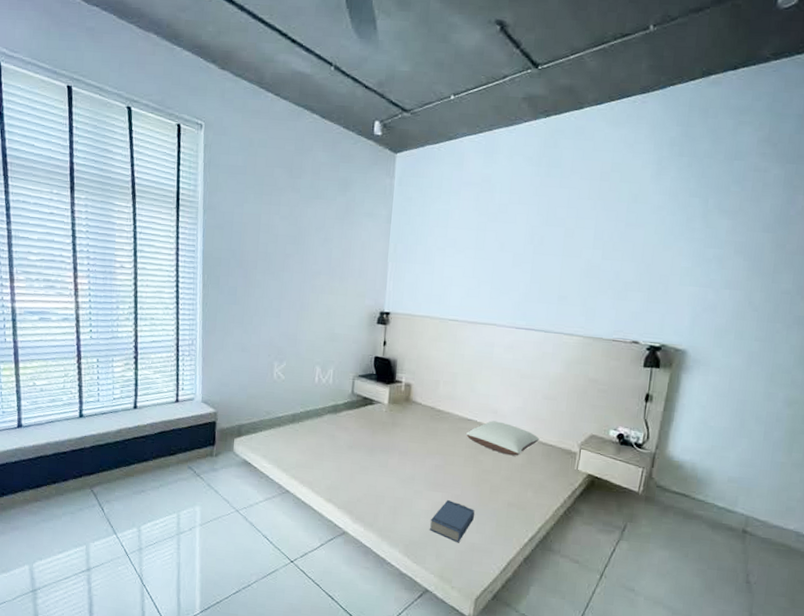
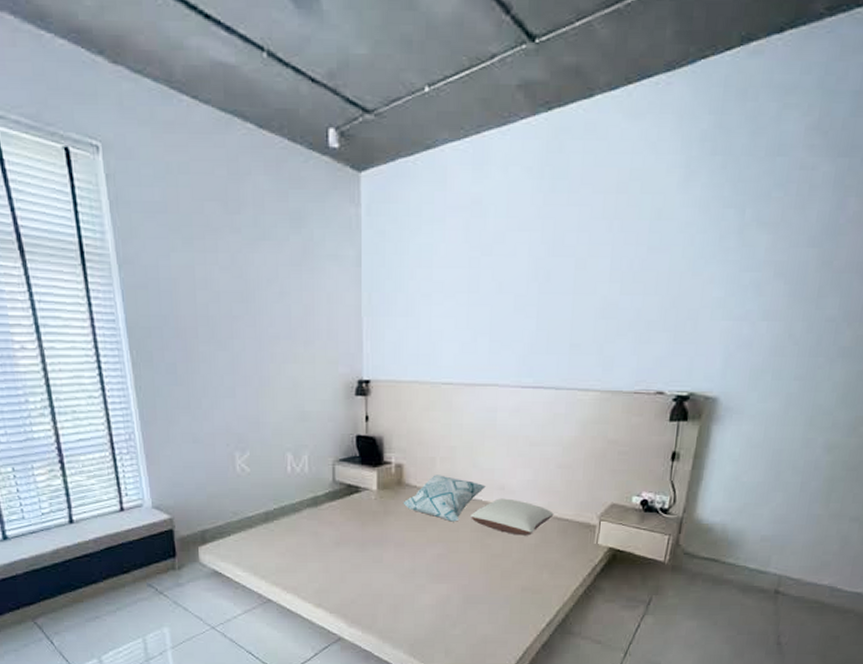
decorative pillow: none [409,395,481,438] -> present [403,475,486,522]
book: present [429,500,474,543] -> none [435,592,485,636]

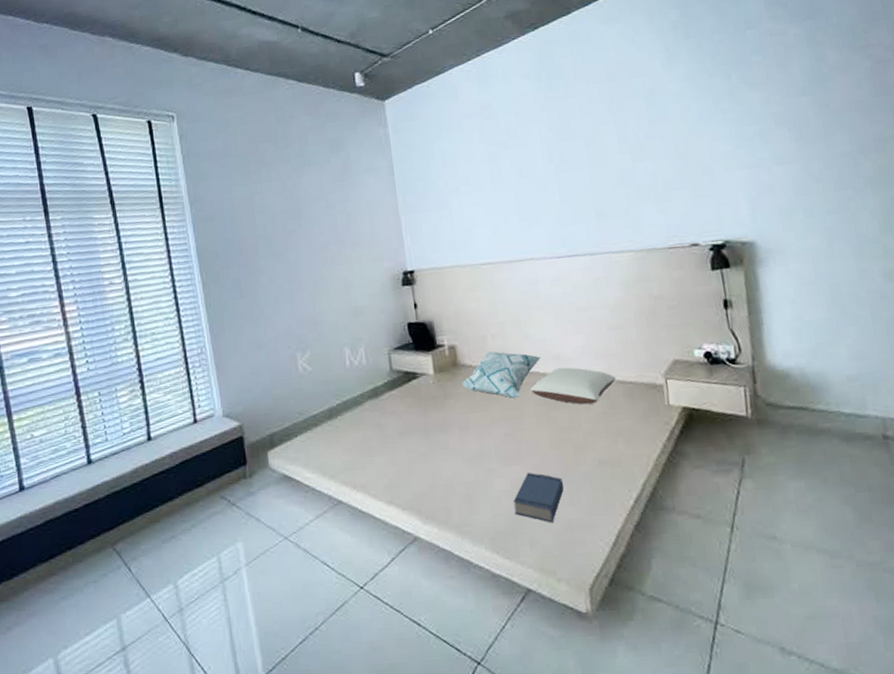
book: none [435,592,485,636] -> present [513,473,564,523]

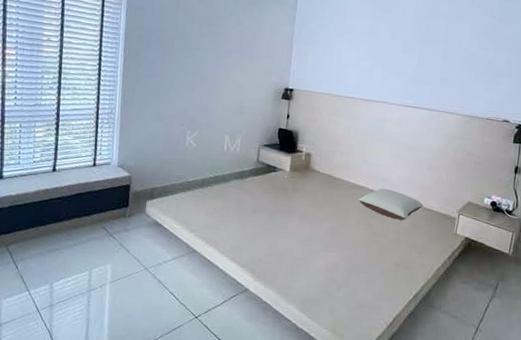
decorative pillow: present [461,351,541,398] -> none [308,164,372,203]
book: present [513,473,564,523] -> none [324,260,365,300]

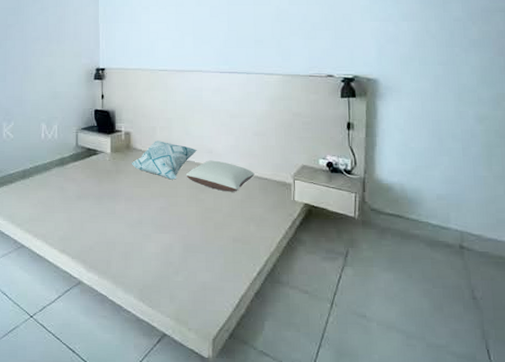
decorative pillow: none [308,164,372,203] -> present [131,141,197,180]

